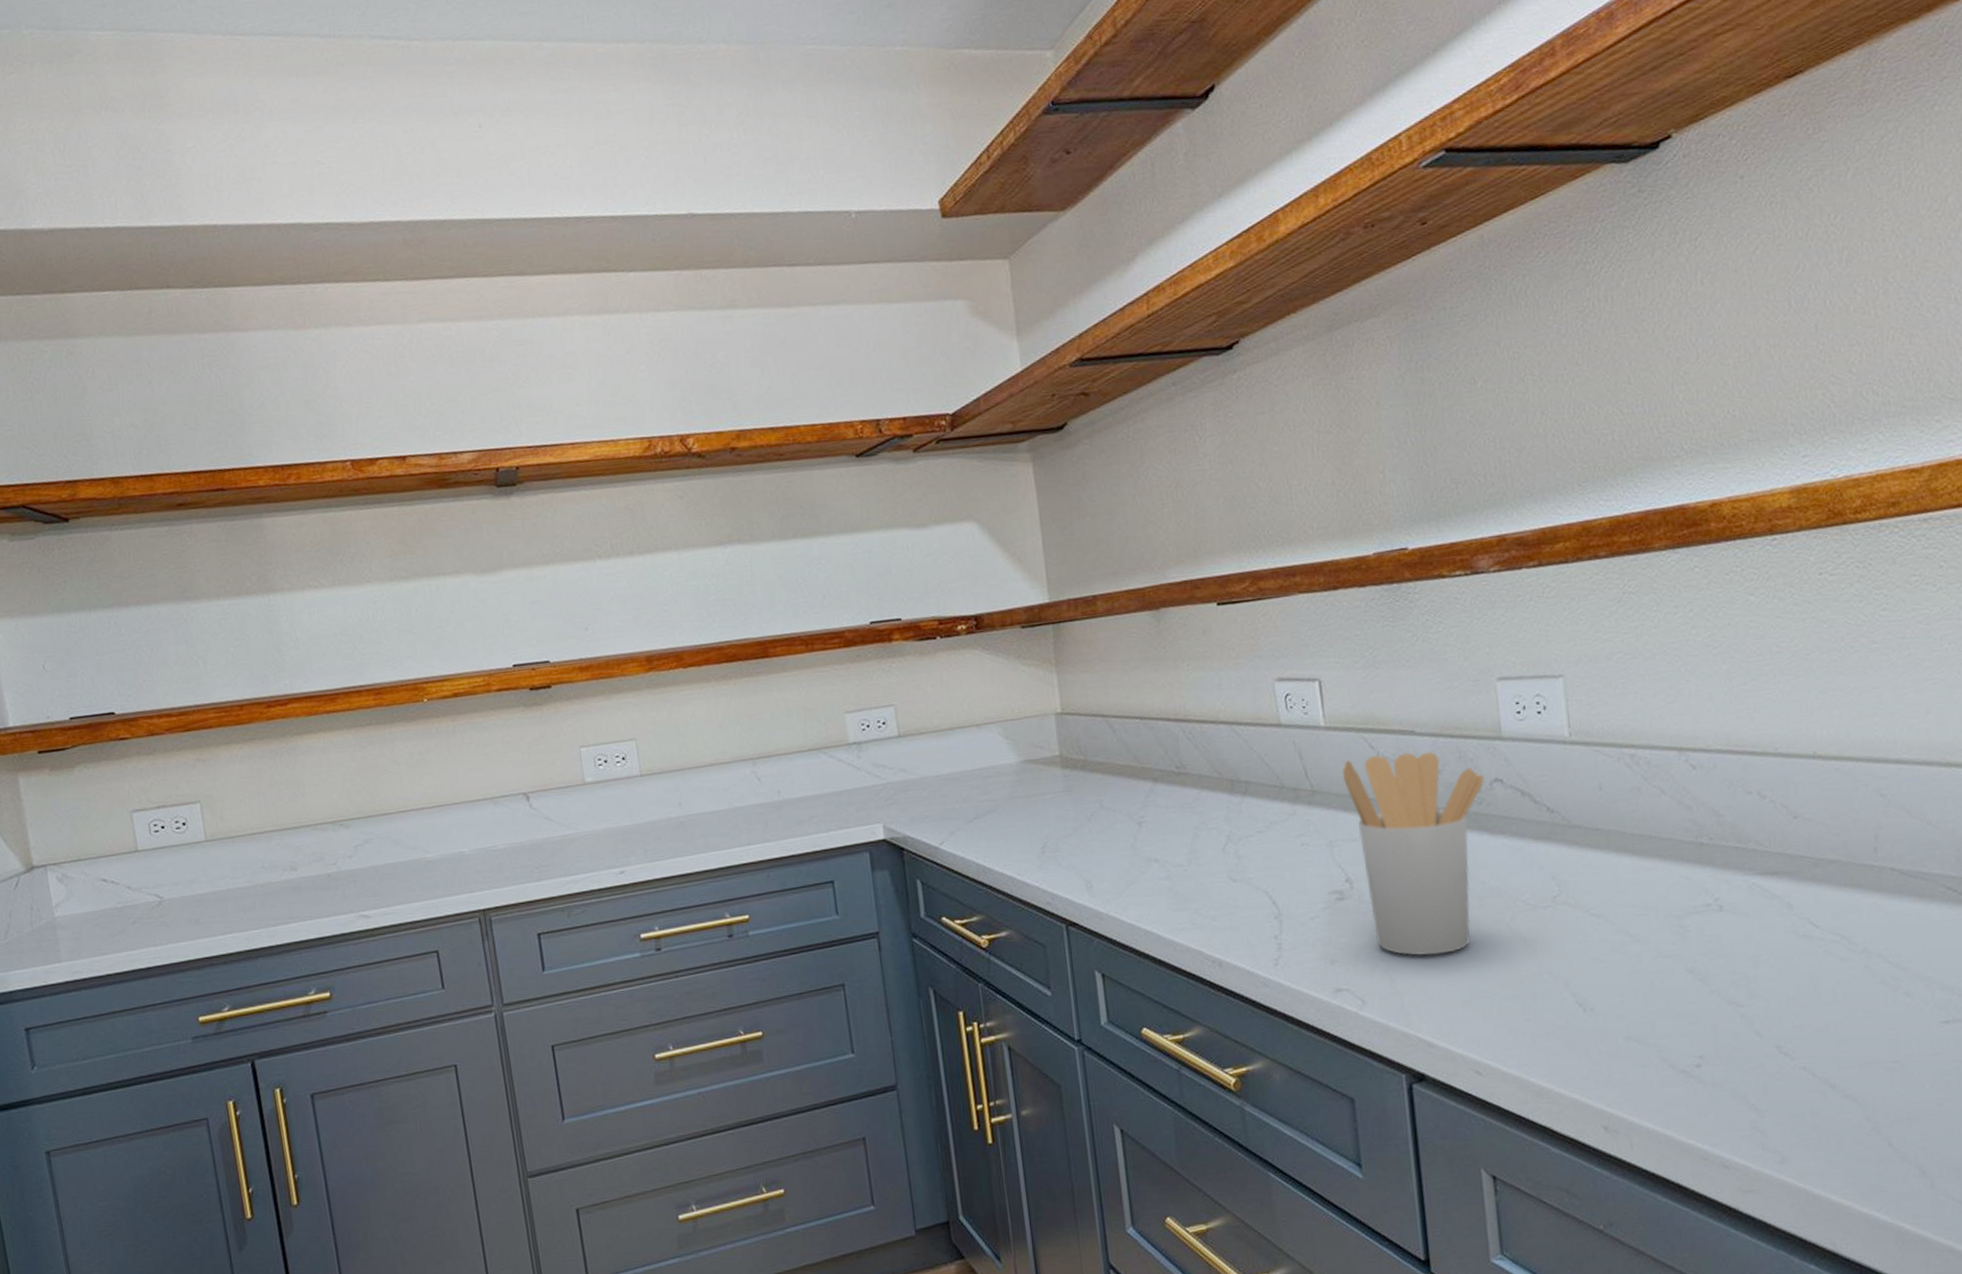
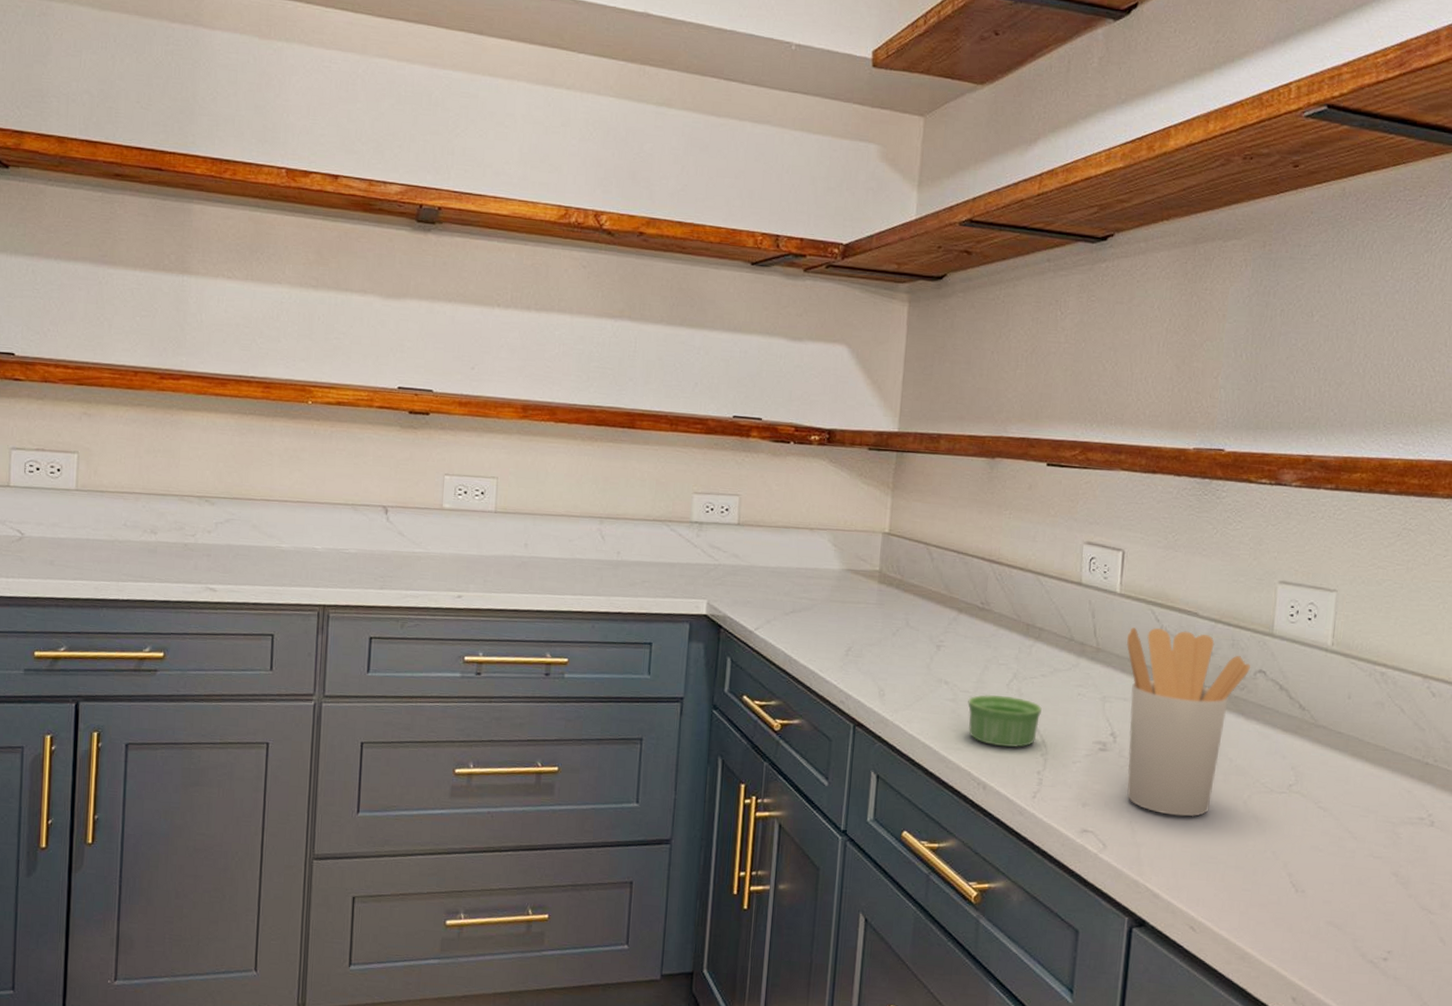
ramekin: none [1183,861,1266,918] -> present [968,694,1042,747]

